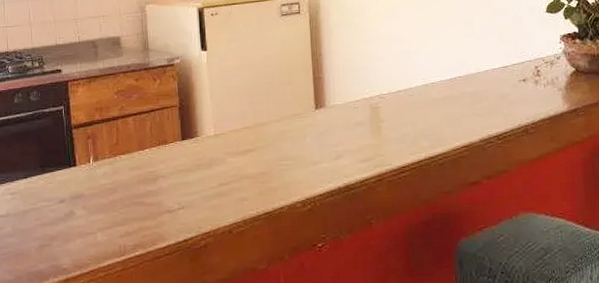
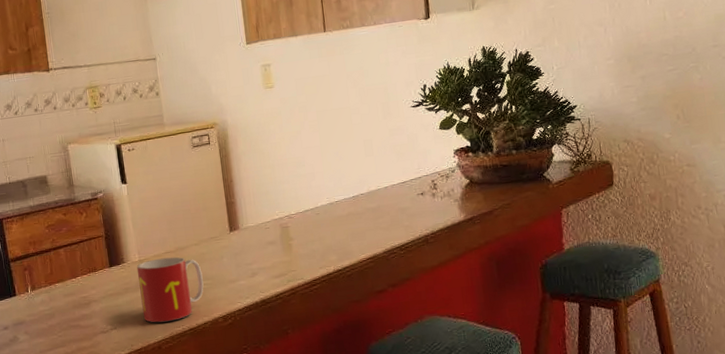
mug: none [211,133,283,204] -> present [136,257,204,323]

